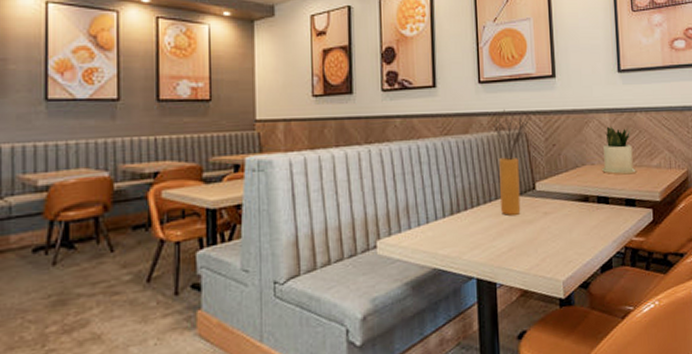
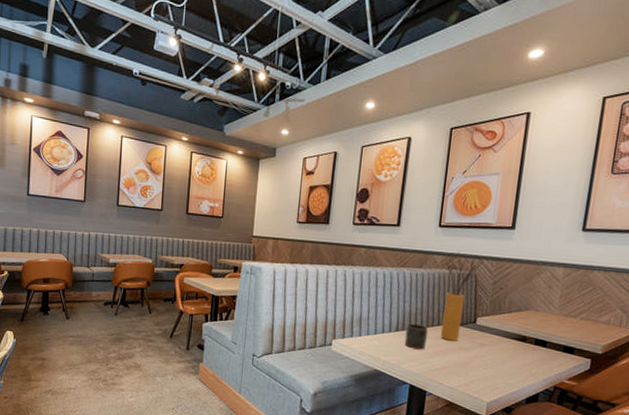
mug: none [461,201,488,233] -> present [404,323,429,350]
planter: present [601,126,637,175] -> none [544,279,585,326]

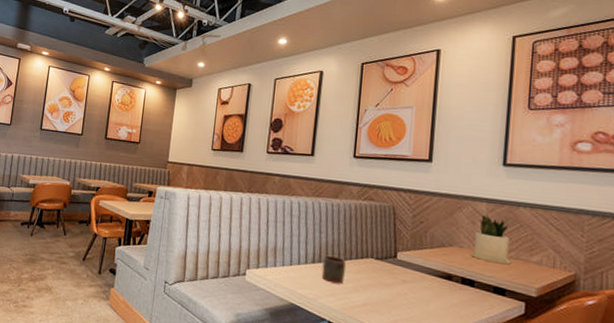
vase: present [441,252,484,341] -> none [360,183,402,277]
planter: none [544,279,585,326] -> present [470,214,512,265]

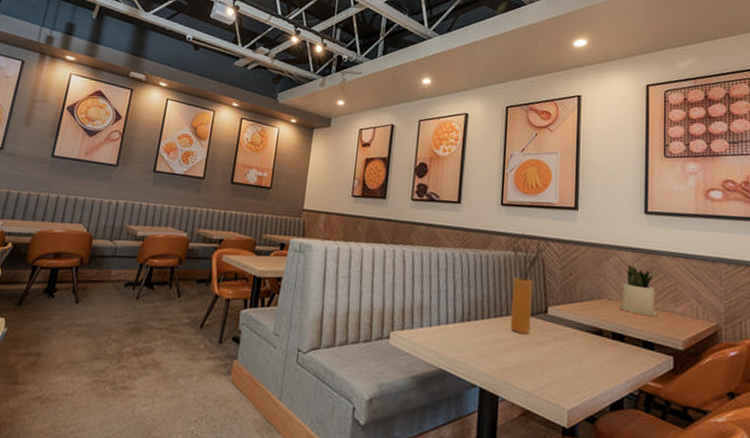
mug: present [321,255,347,284] -> none [471,312,497,345]
vase: none [360,183,402,277] -> present [511,233,550,334]

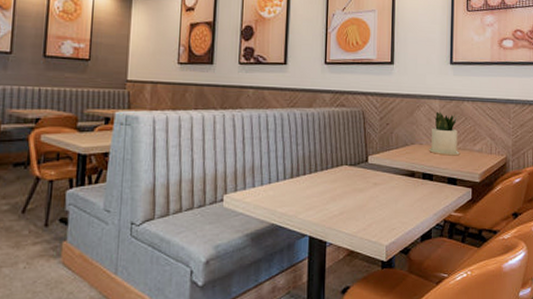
vase: present [511,233,550,334] -> none [335,89,369,183]

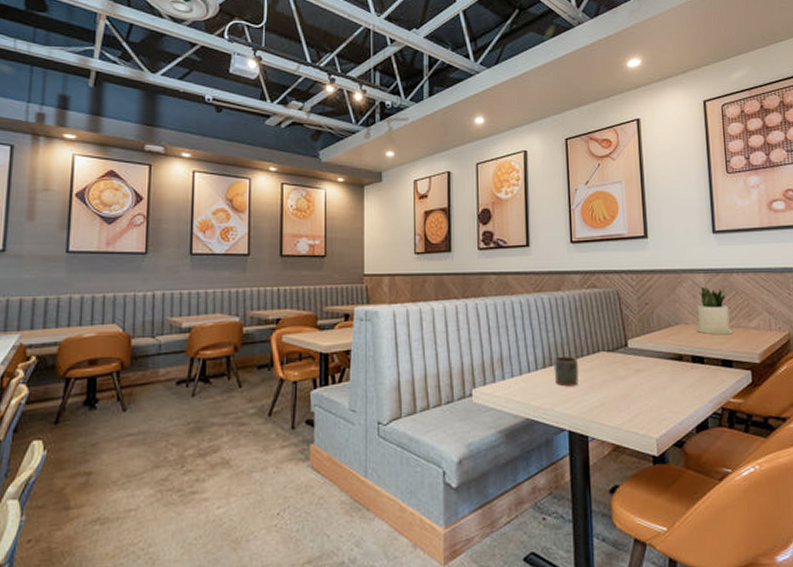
mug: none [300,168,323,196] -> present [553,356,580,387]

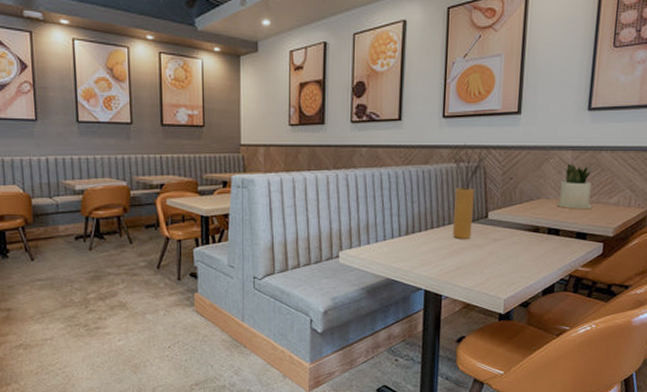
mug: present [553,356,580,387] -> none [415,225,440,252]
vase: none [585,268,623,371] -> present [453,143,492,239]

